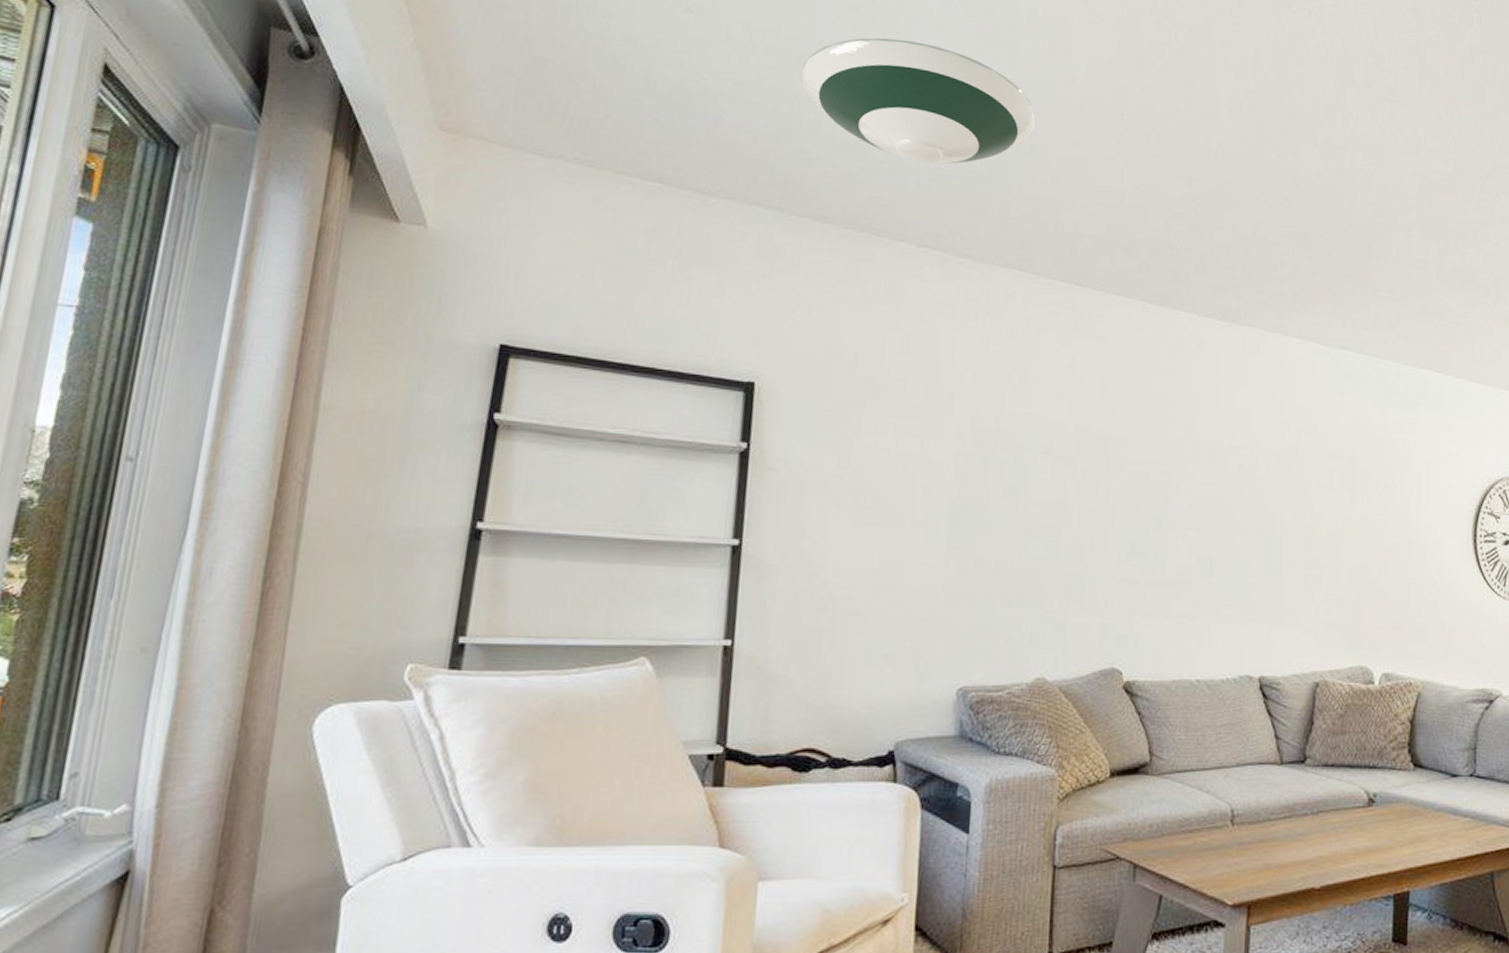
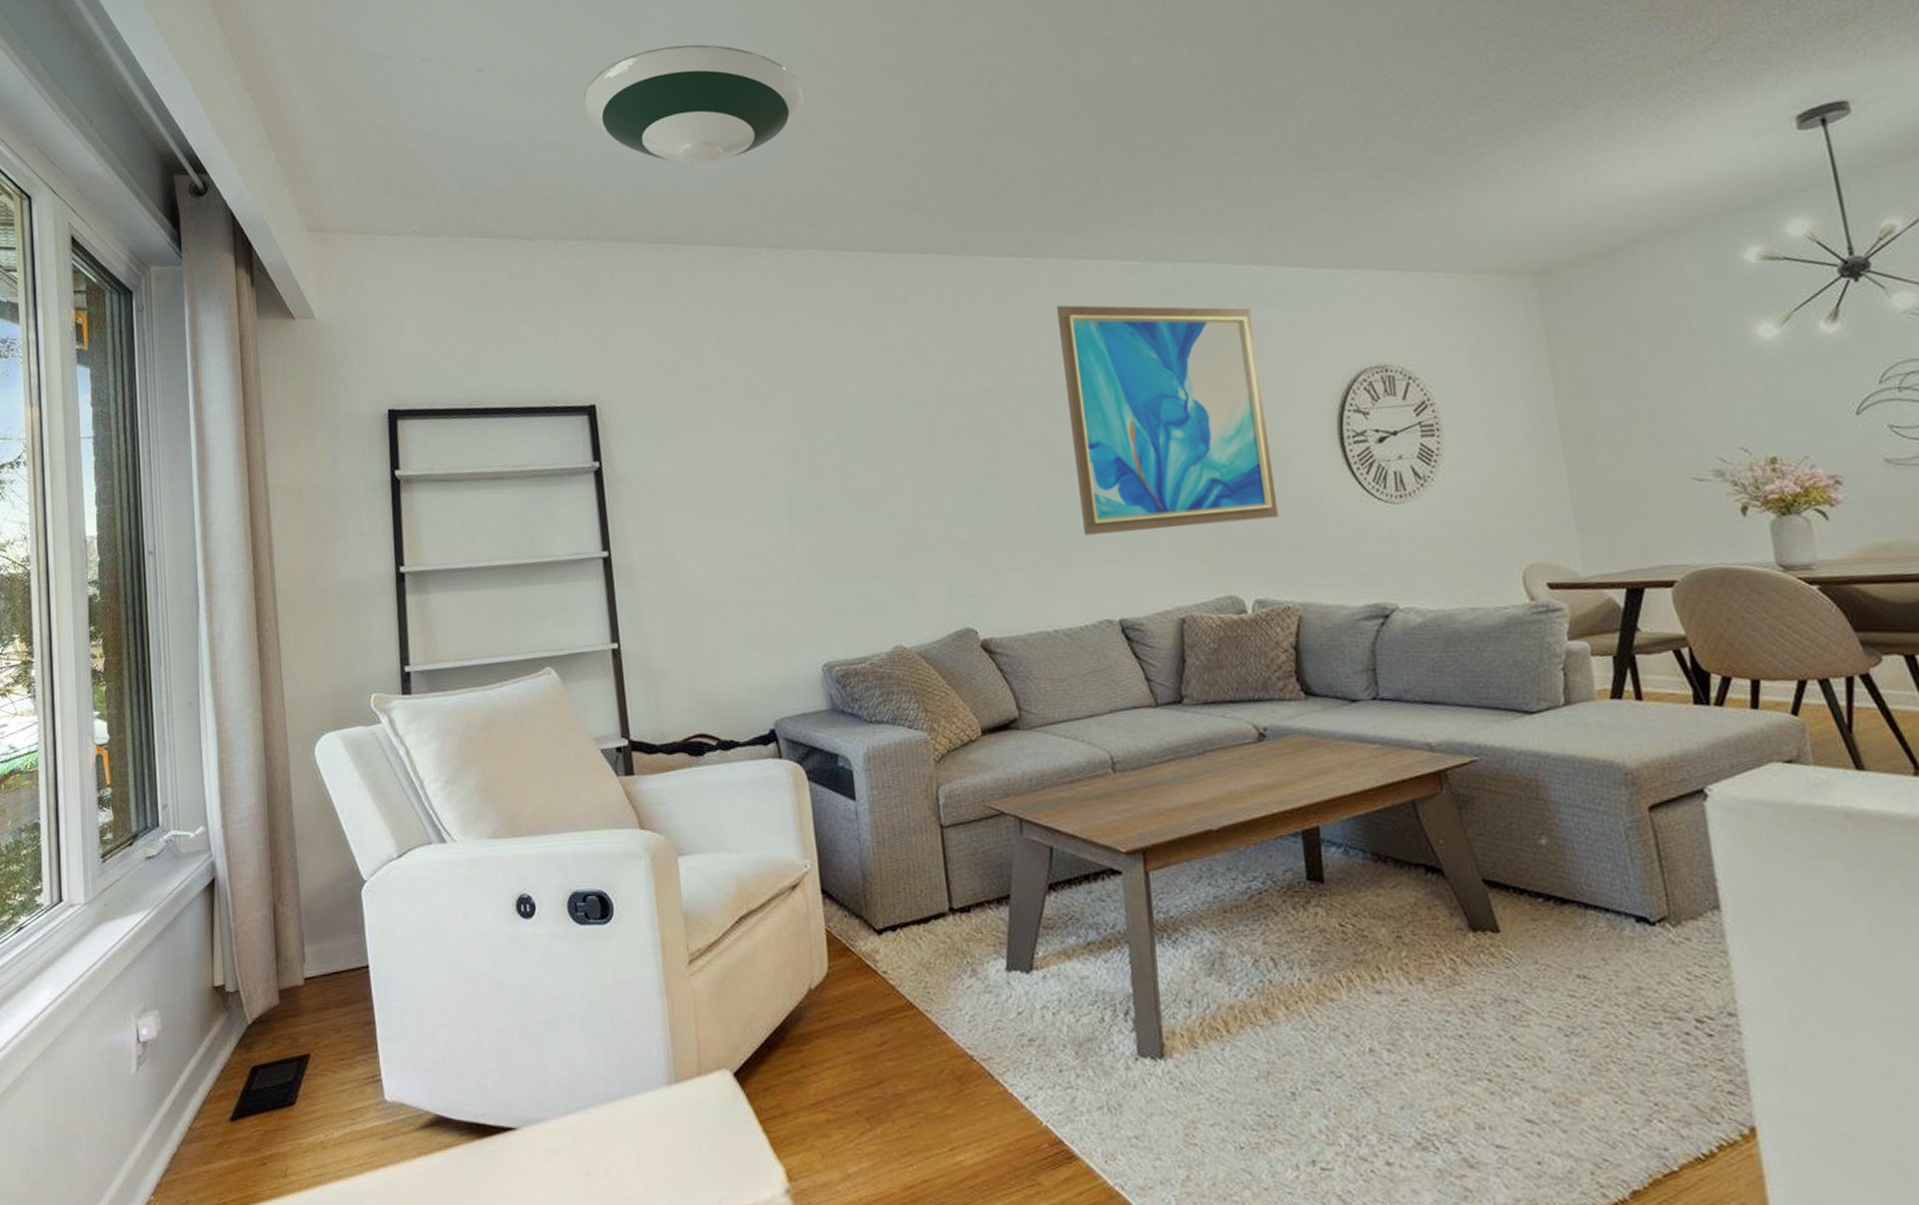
wall art: none [1239,371,1414,599] -> present [1056,305,1279,536]

